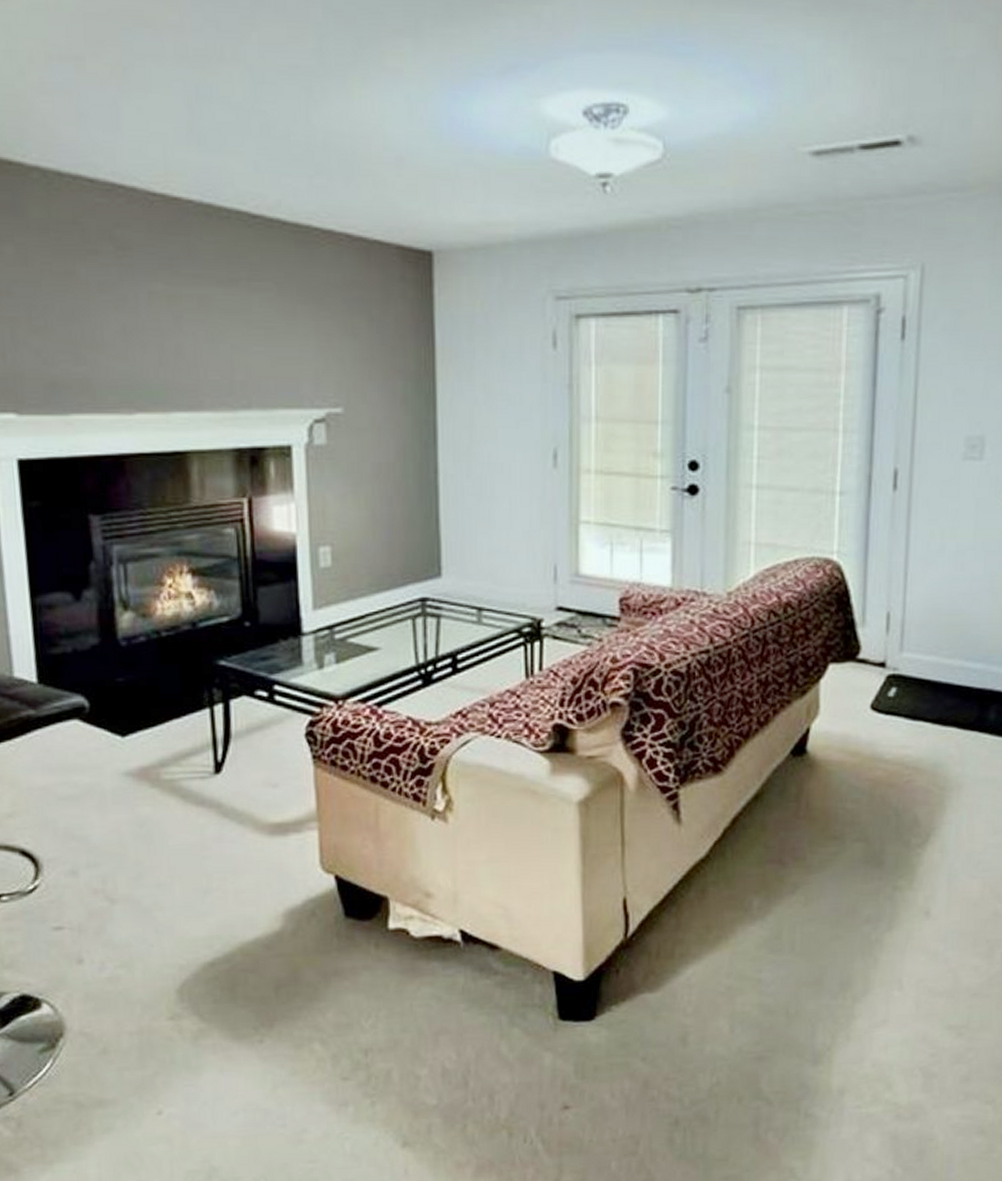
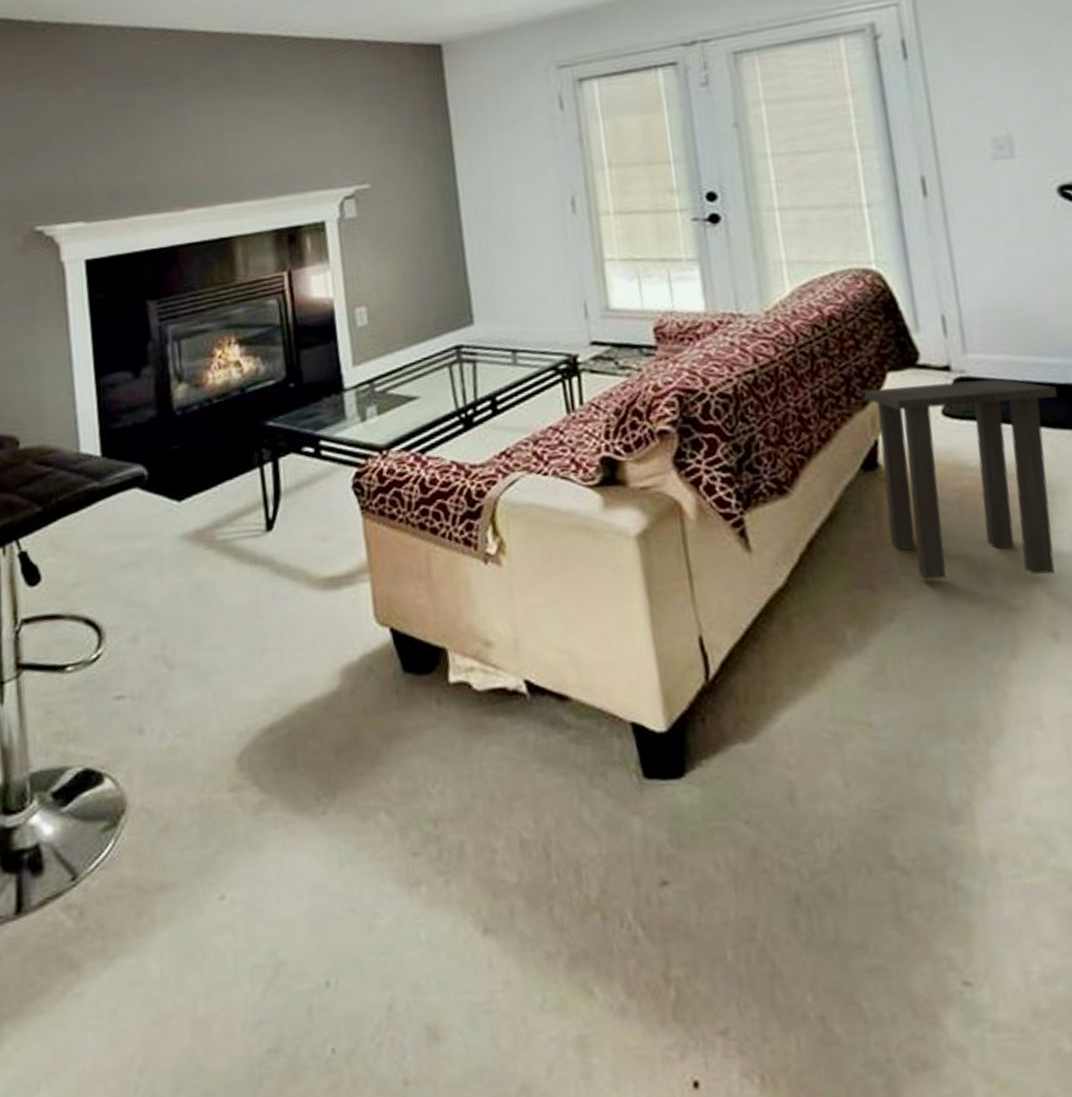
side table: none [803,678,973,860] -> present [861,378,1058,579]

